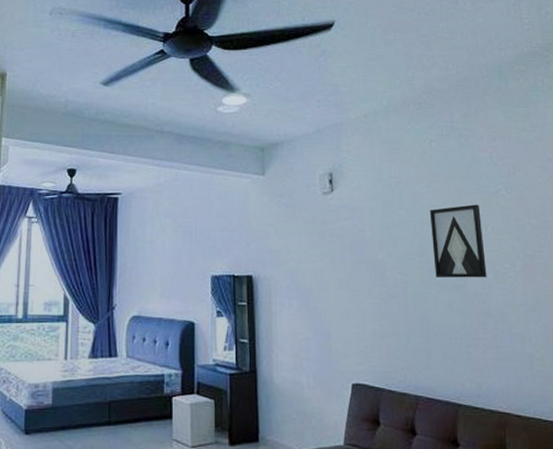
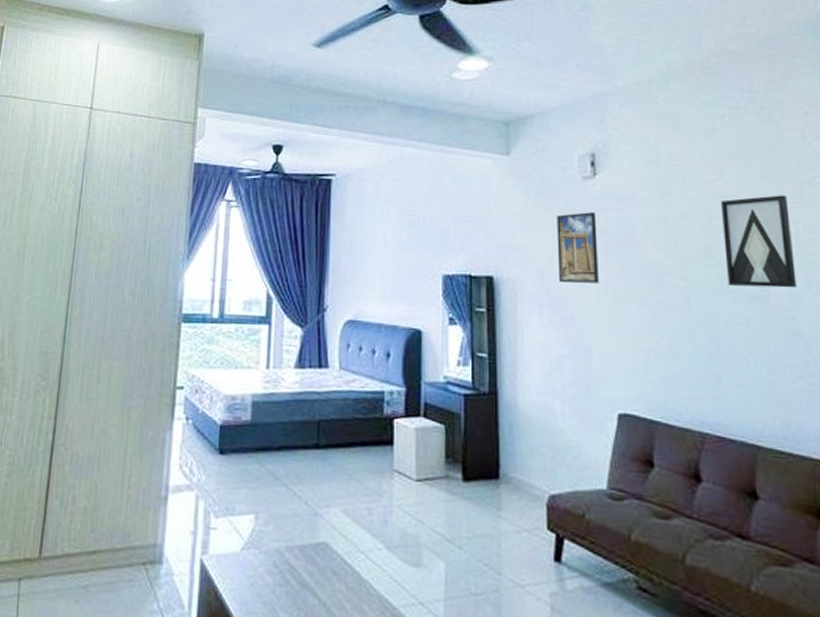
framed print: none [302,221,336,280] -> present [556,212,599,284]

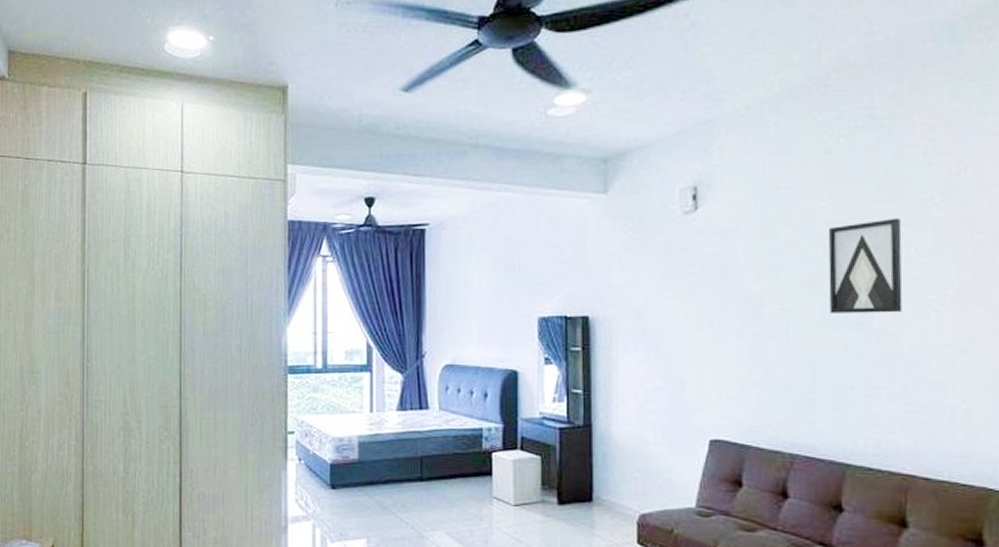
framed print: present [556,212,599,284] -> none [654,247,696,319]

